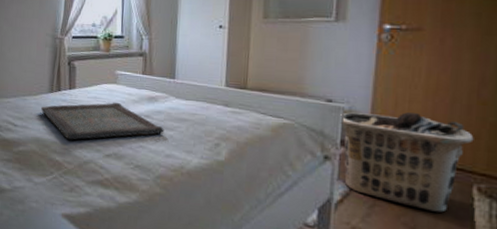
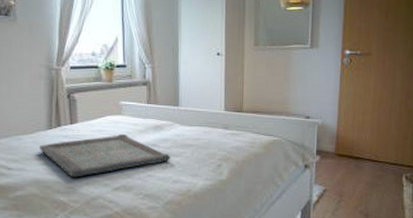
clothes hamper: present [340,112,474,213] -> none [316,123,403,199]

